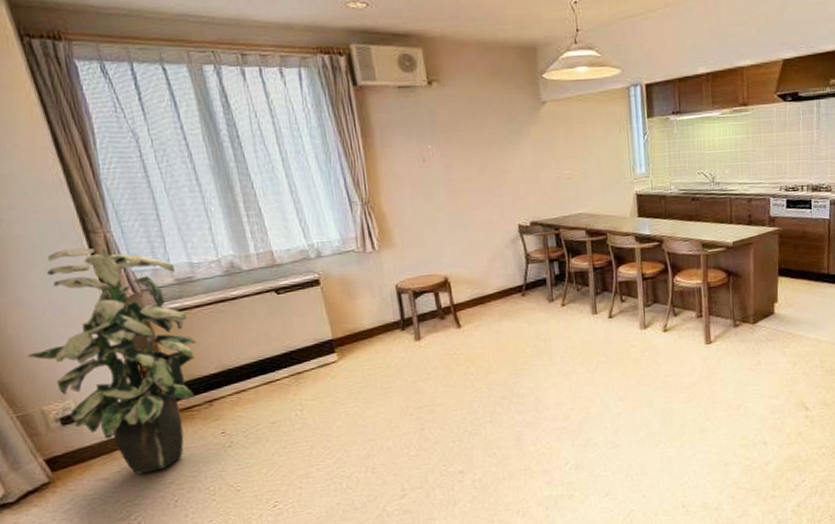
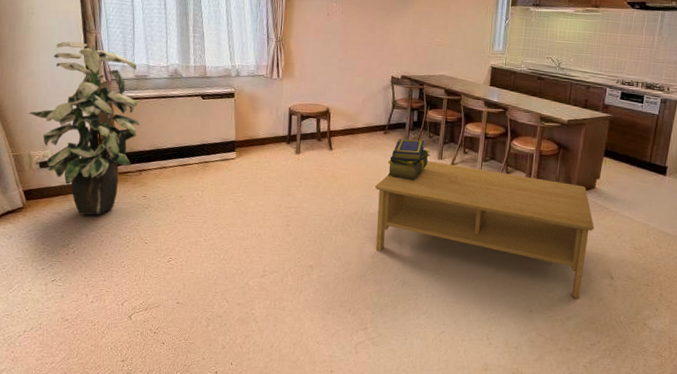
coffee table: none [521,313,780,440] -> present [374,161,594,299]
stack of books: none [533,295,582,347] -> present [387,139,430,181]

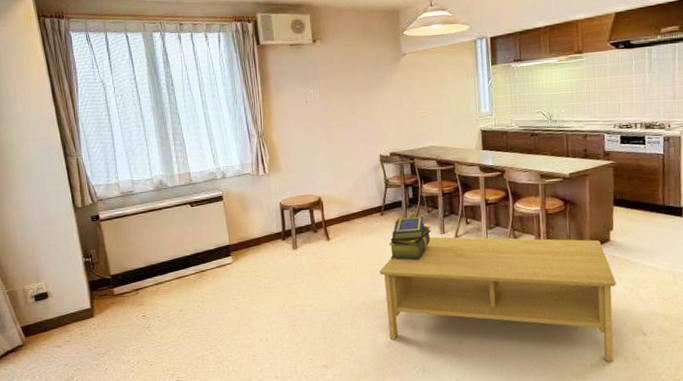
indoor plant: present [28,41,140,215] -> none [18,167,131,344]

